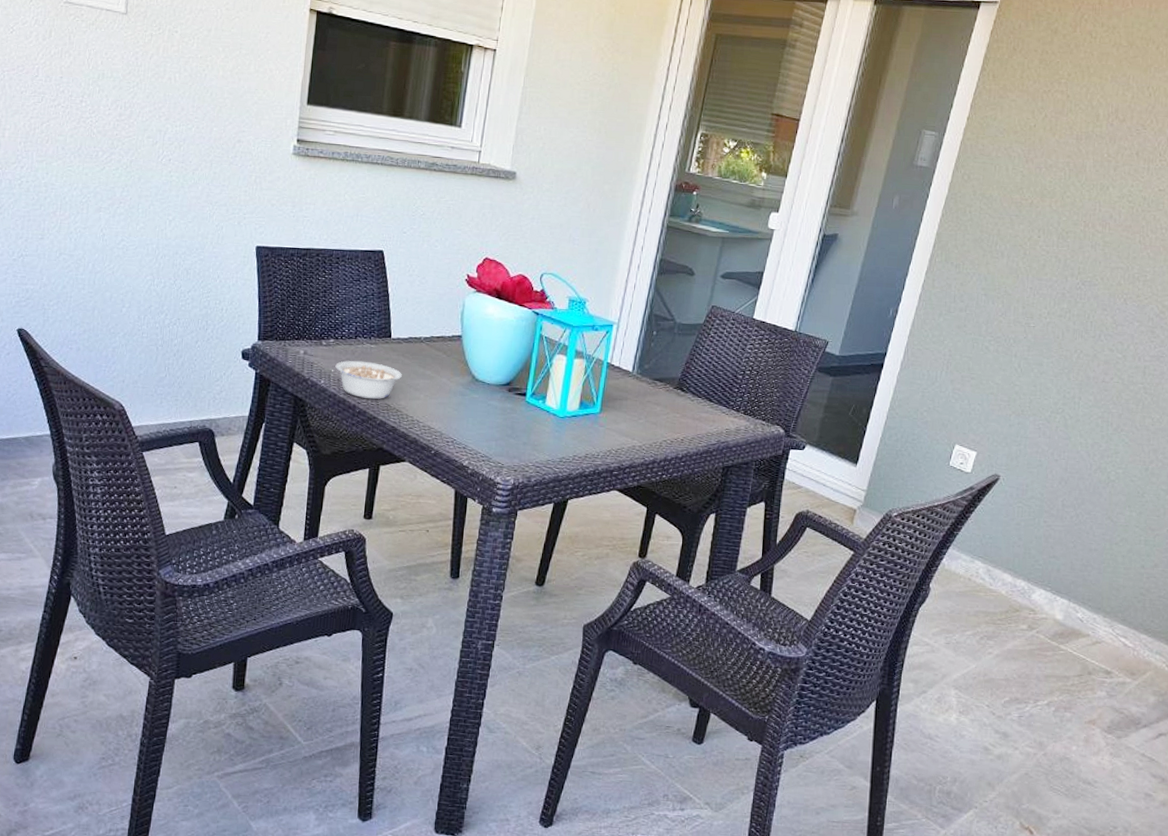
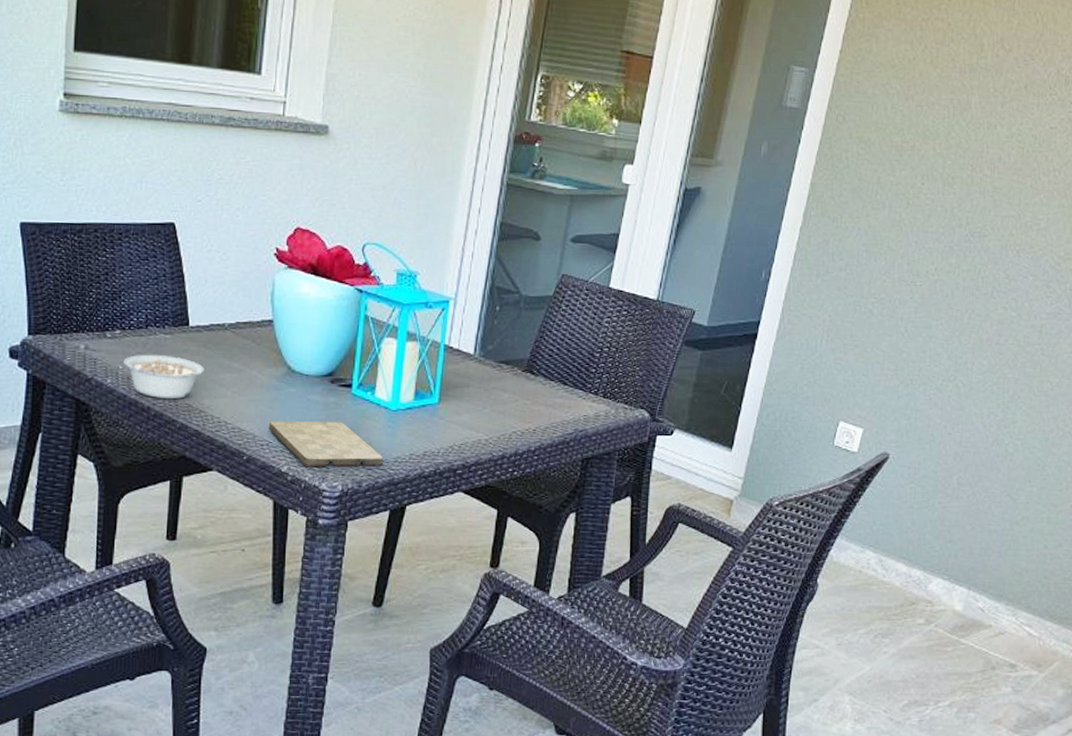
cutting board: none [453,421,550,465] -> present [268,420,383,468]

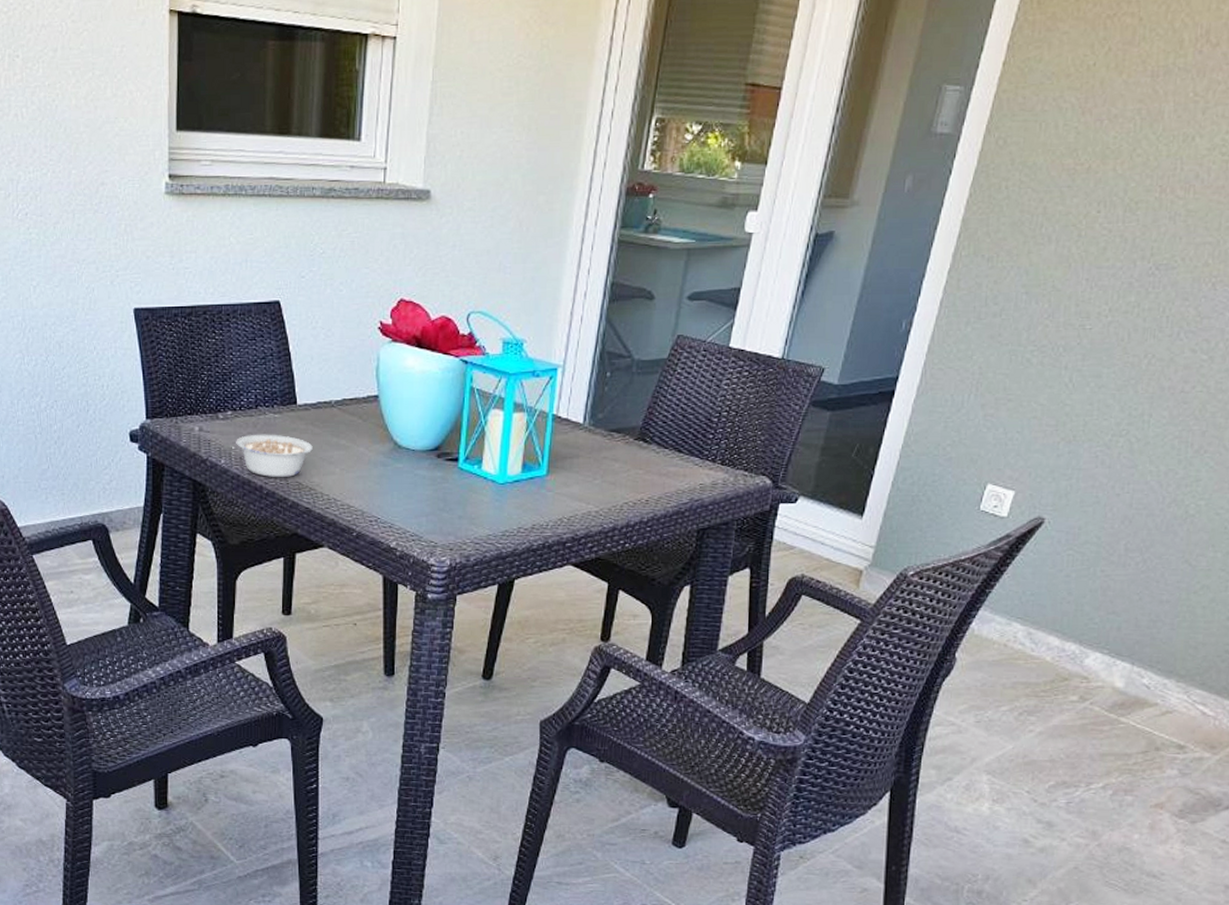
cutting board: present [268,420,383,468] -> none [376,496,491,543]

